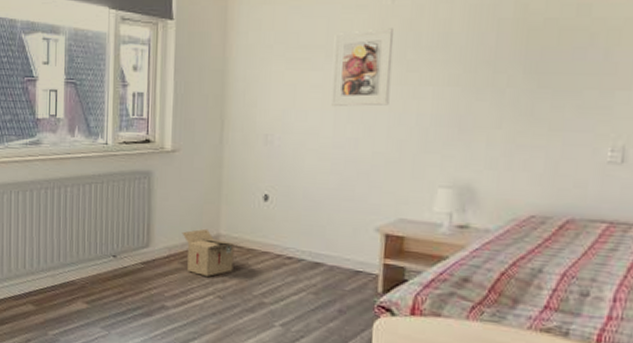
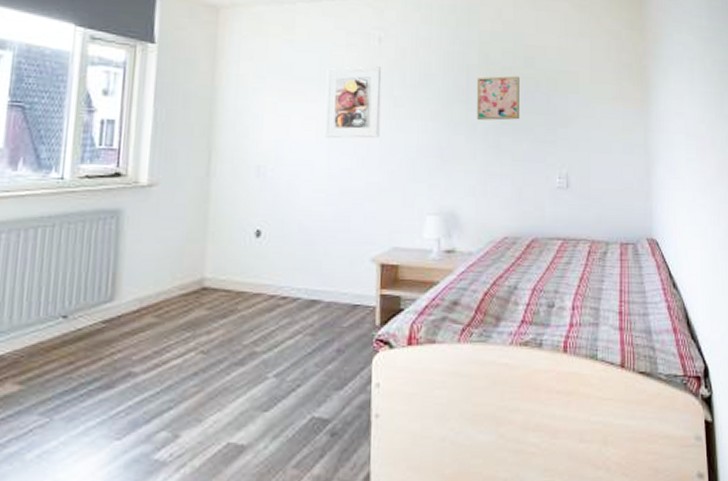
cardboard box: present [182,228,239,276] -> none [157,272,227,329]
wall art: none [506,28,568,84] -> present [476,75,521,121]

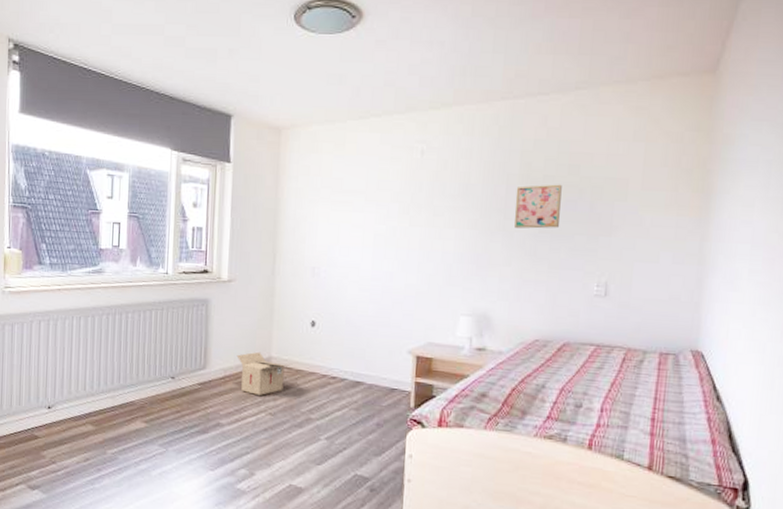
cardboard box: none [157,272,227,329] -> present [236,351,289,395]
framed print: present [325,66,382,138] -> none [370,178,423,245]

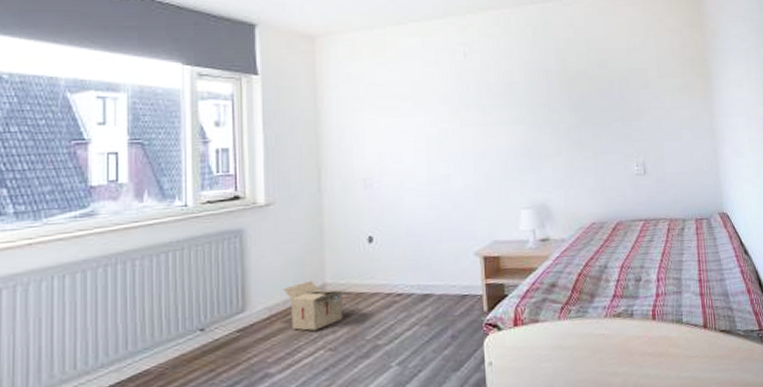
wall art: present [514,184,562,229] -> none [556,77,598,120]

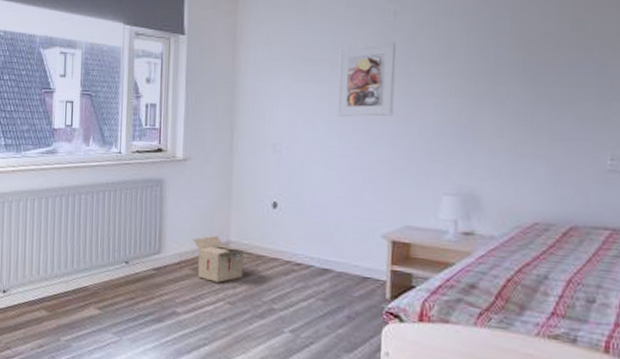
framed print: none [419,79,472,147] -> present [337,42,396,117]

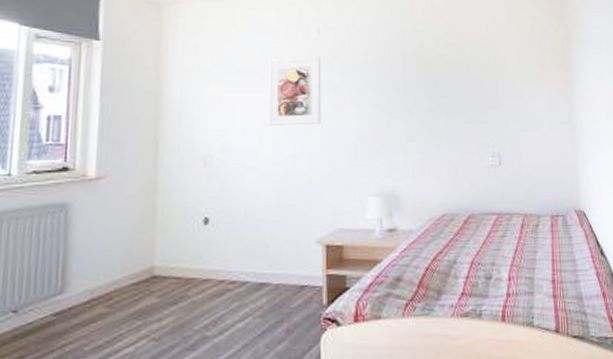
cardboard box: present [193,235,249,283] -> none [107,262,177,318]

